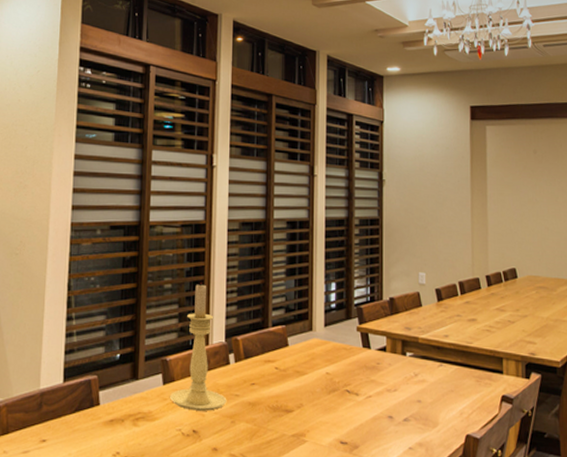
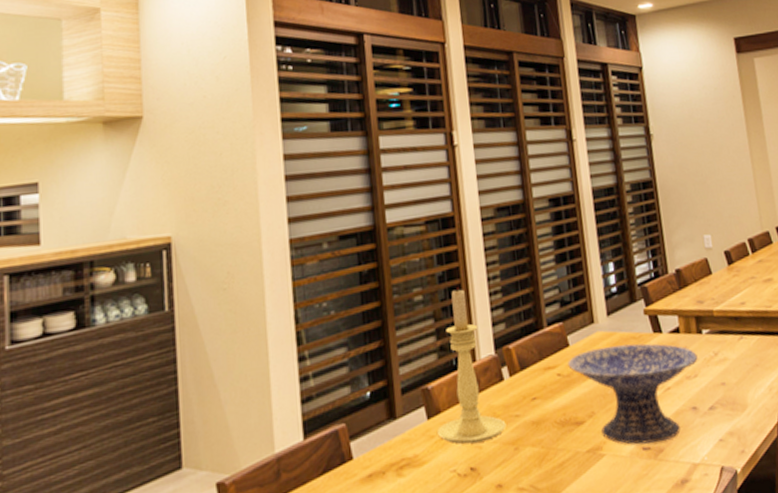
decorative bowl: none [285,352,399,439] -> present [568,343,698,444]

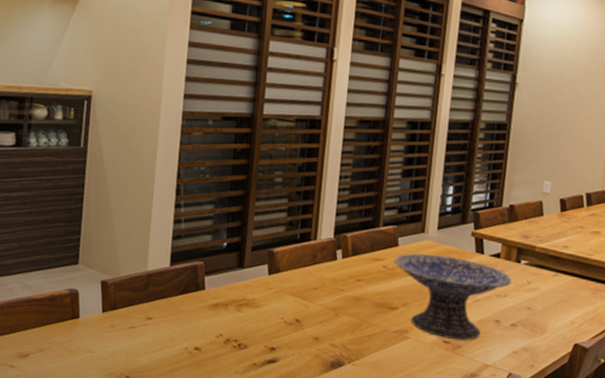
candle holder: present [436,288,507,445] -> none [274,179,332,303]

